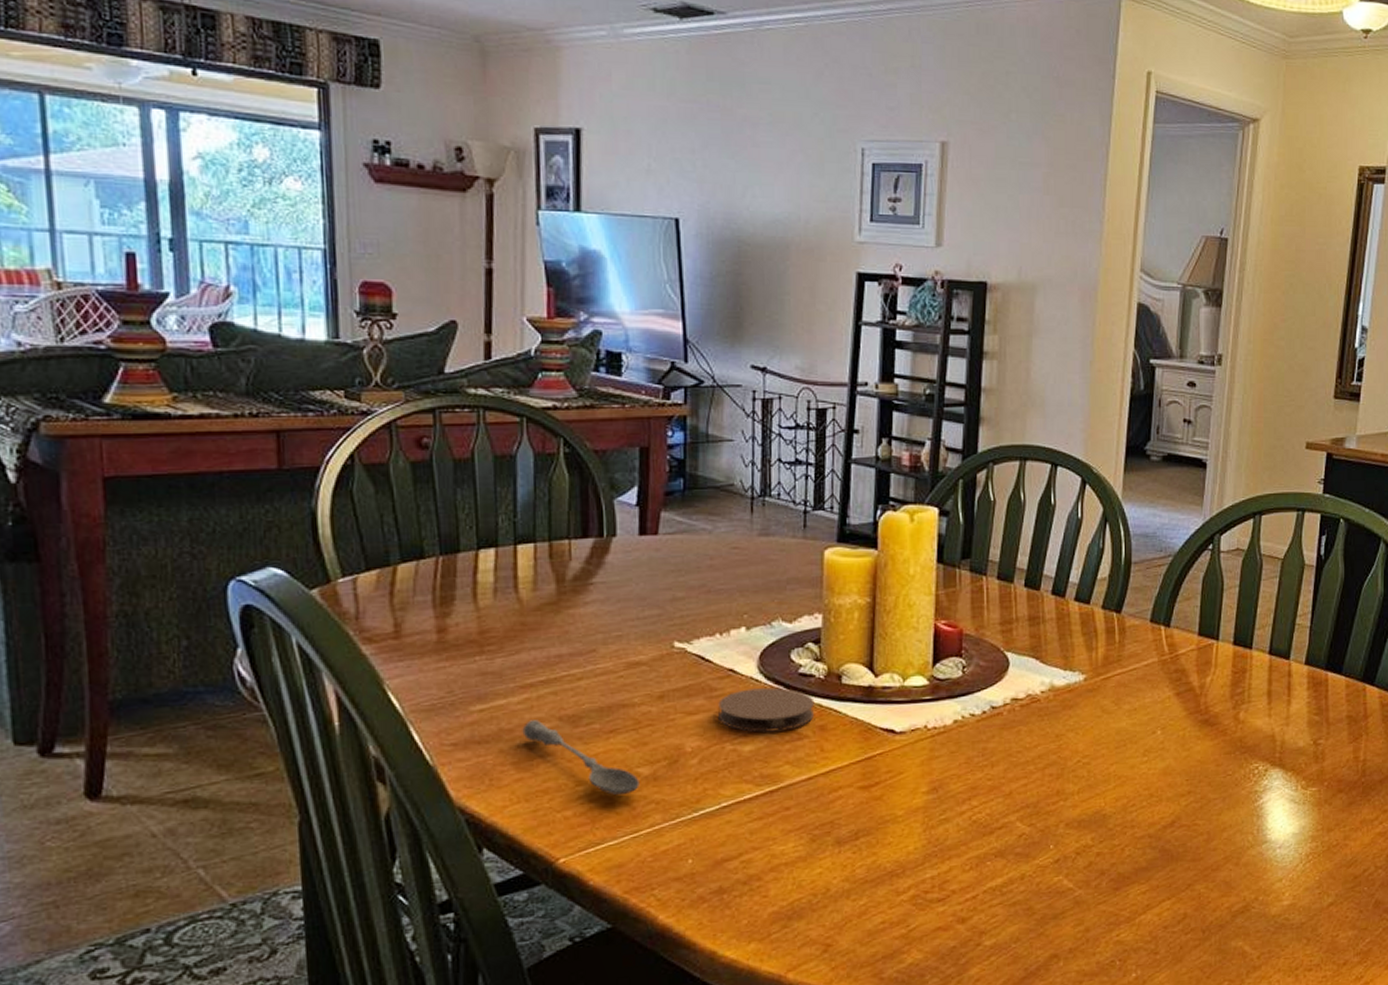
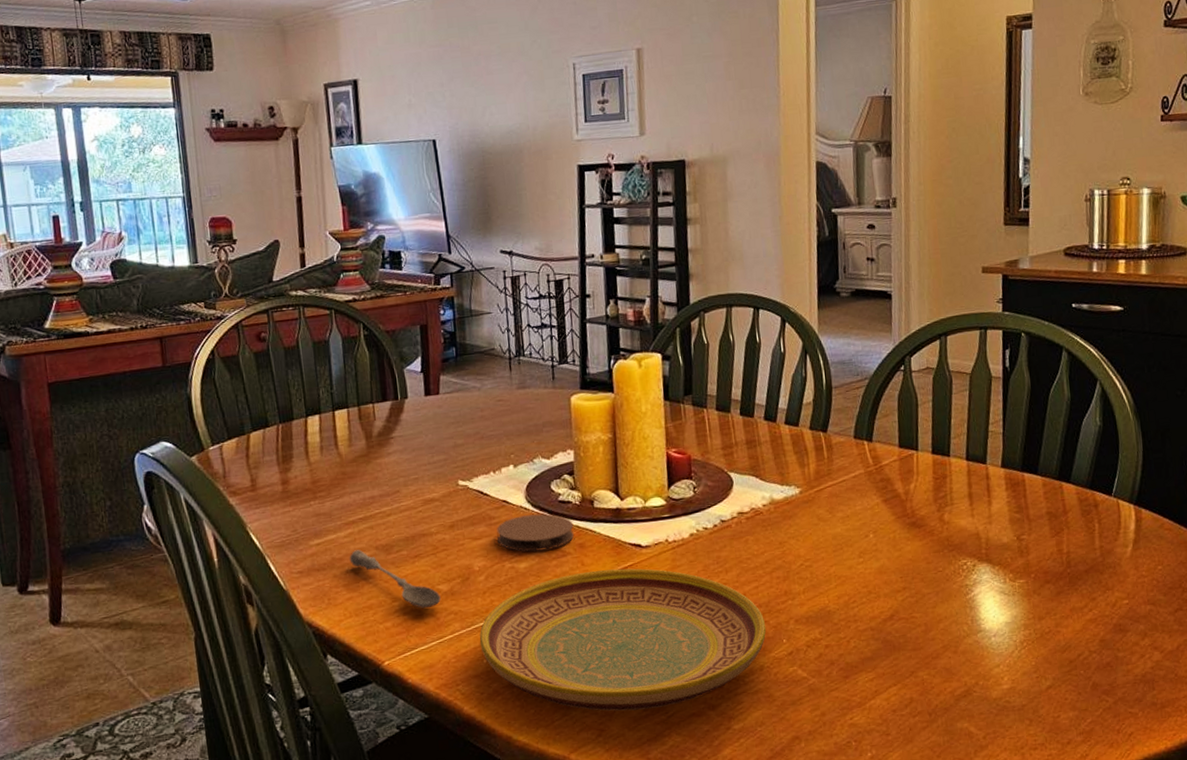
plate: none [685,757,1032,924] -> present [479,568,767,712]

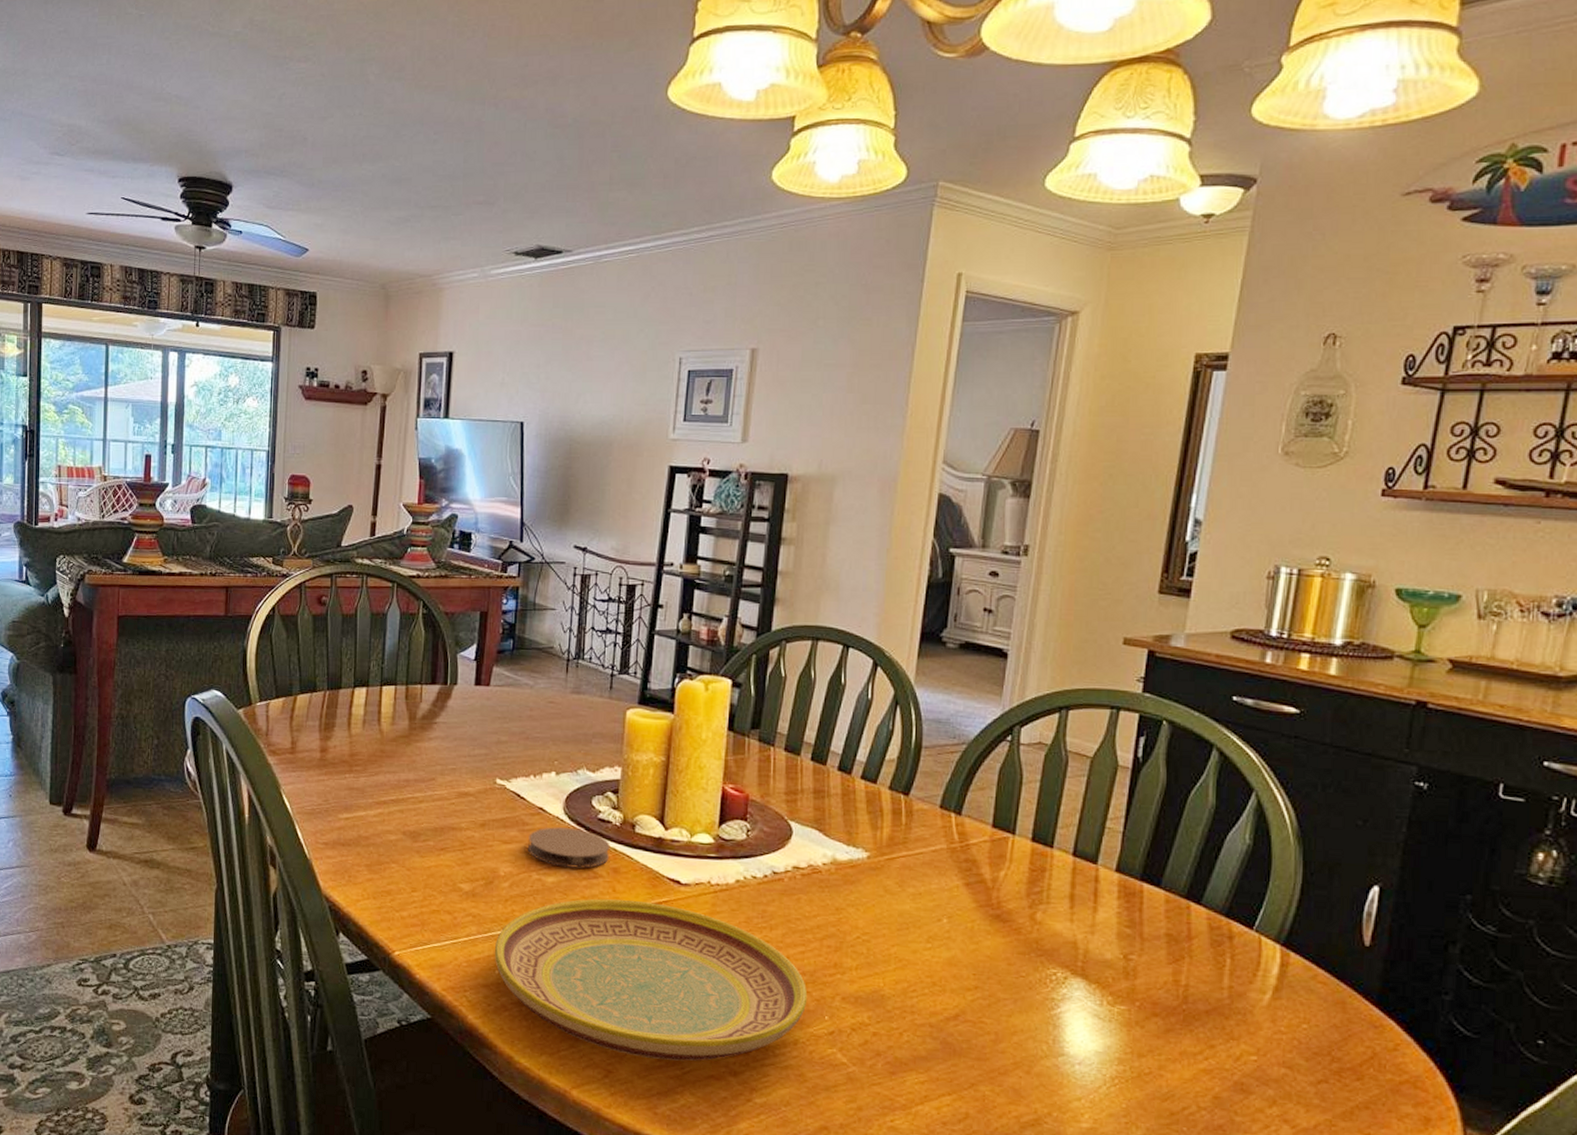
soupspoon: present [349,550,441,609] -> none [375,831,461,905]

